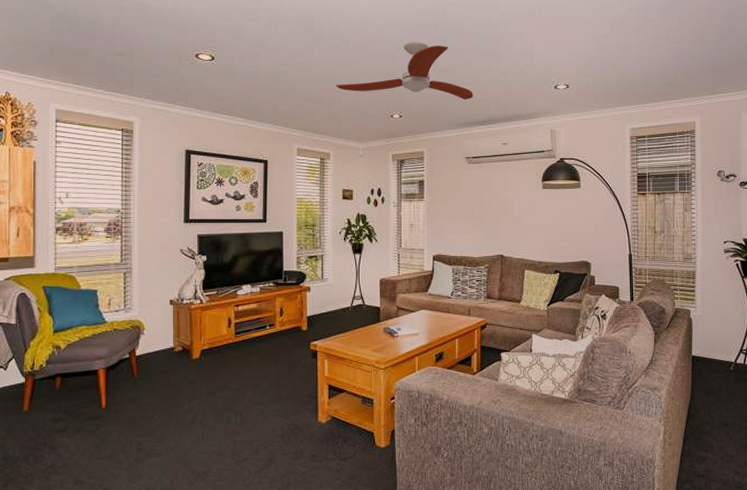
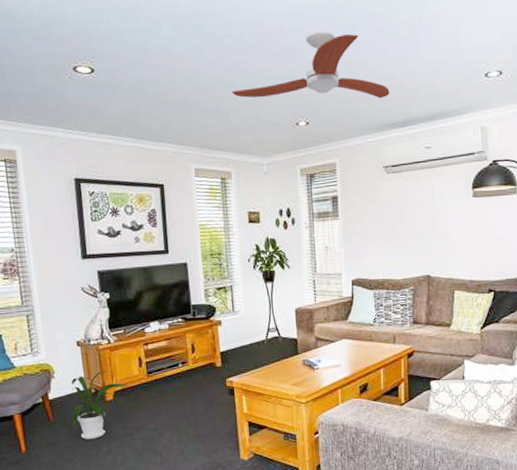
house plant: none [156,330,214,397] -> present [71,371,127,439]

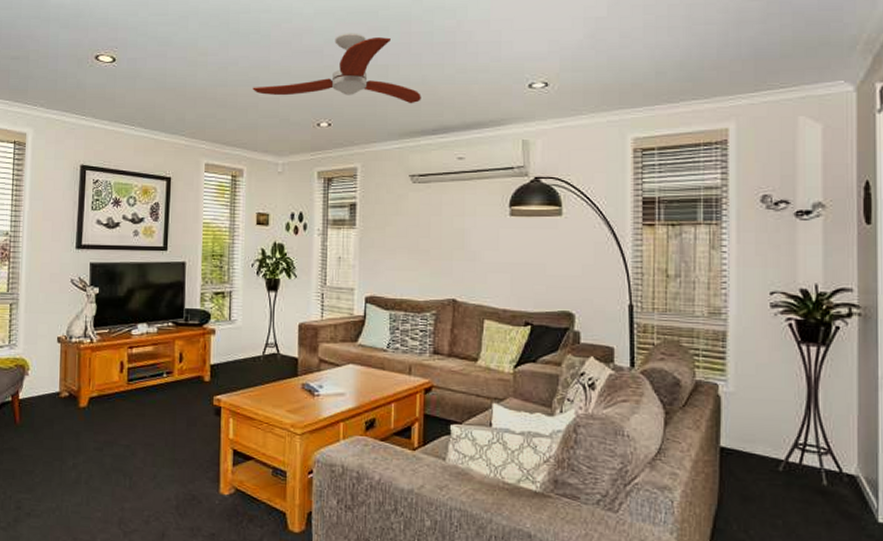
house plant: present [71,371,127,439] -> none [39,373,104,450]

